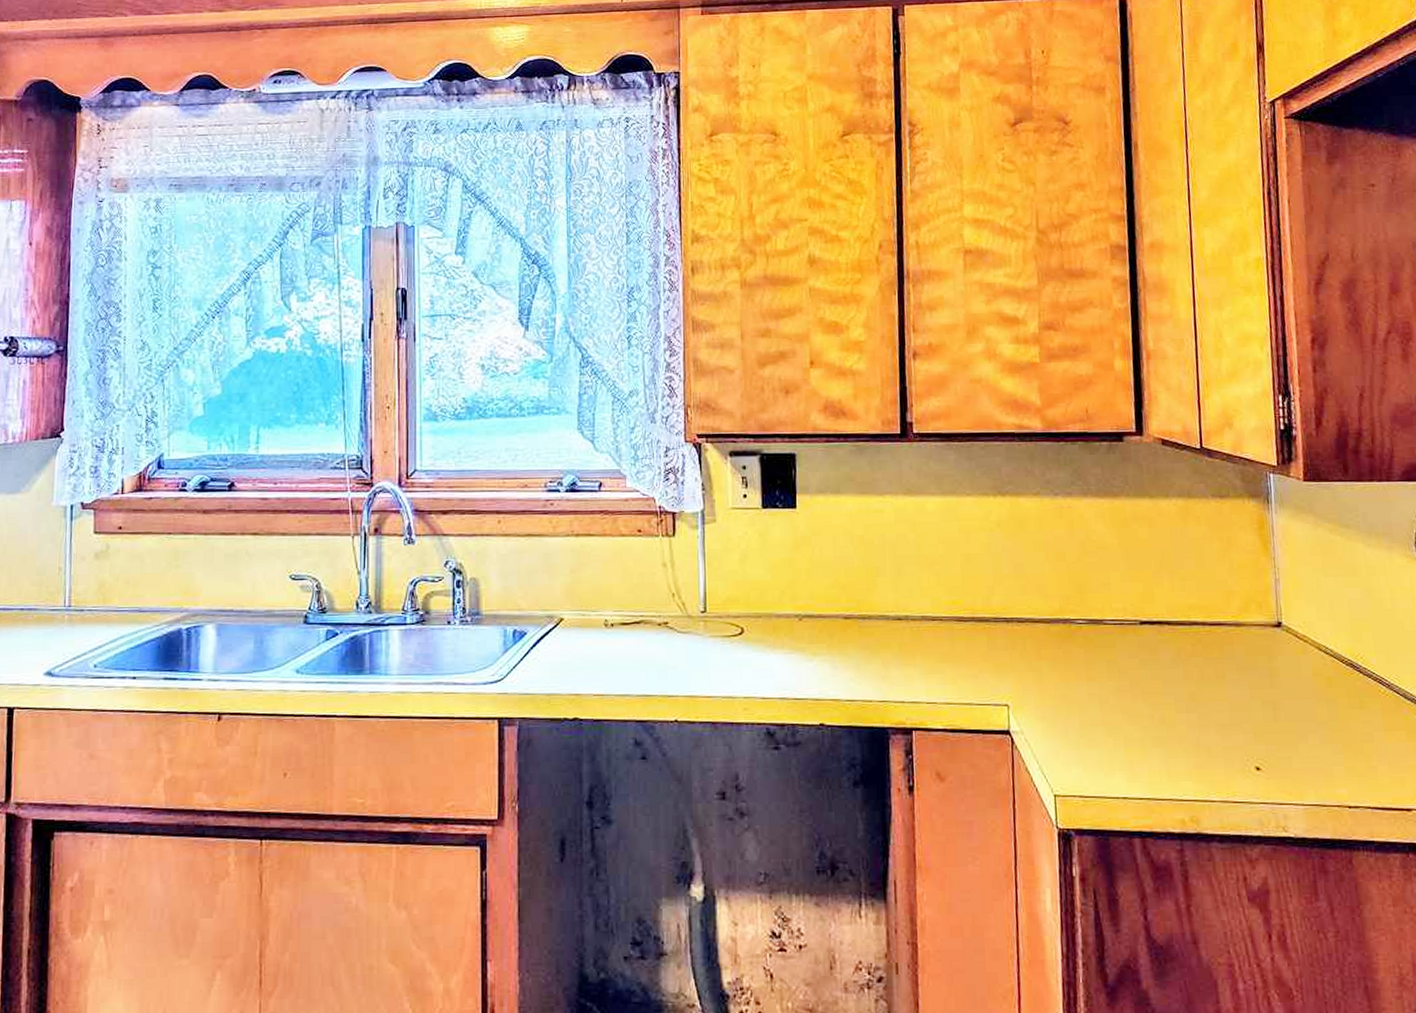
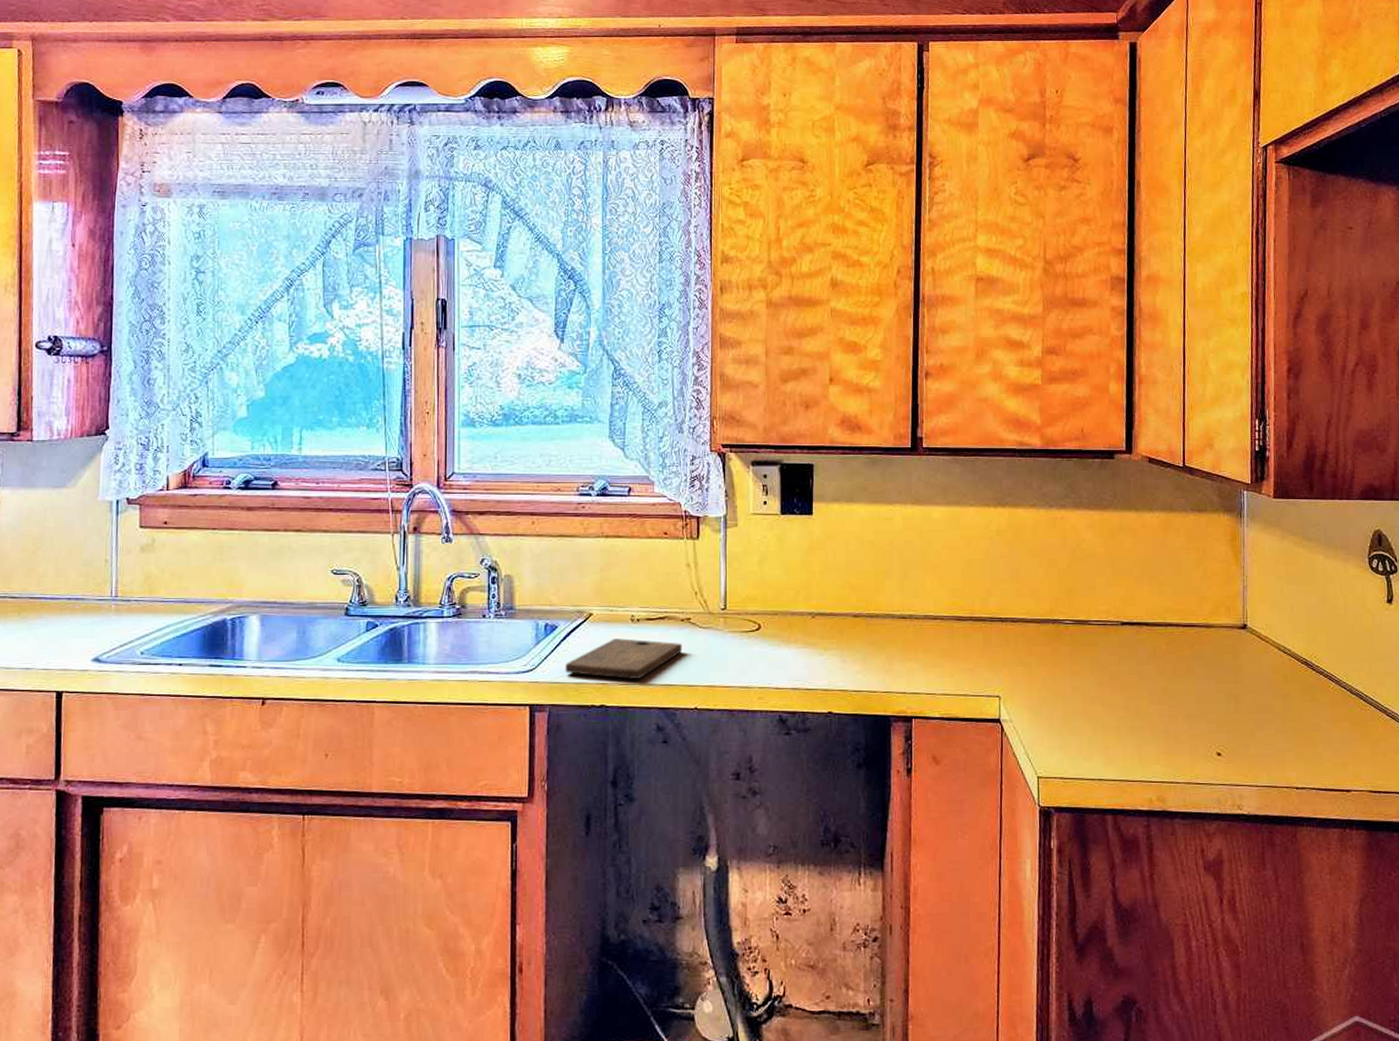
cutting board: none [535,645,660,689] -> present [565,638,683,679]

